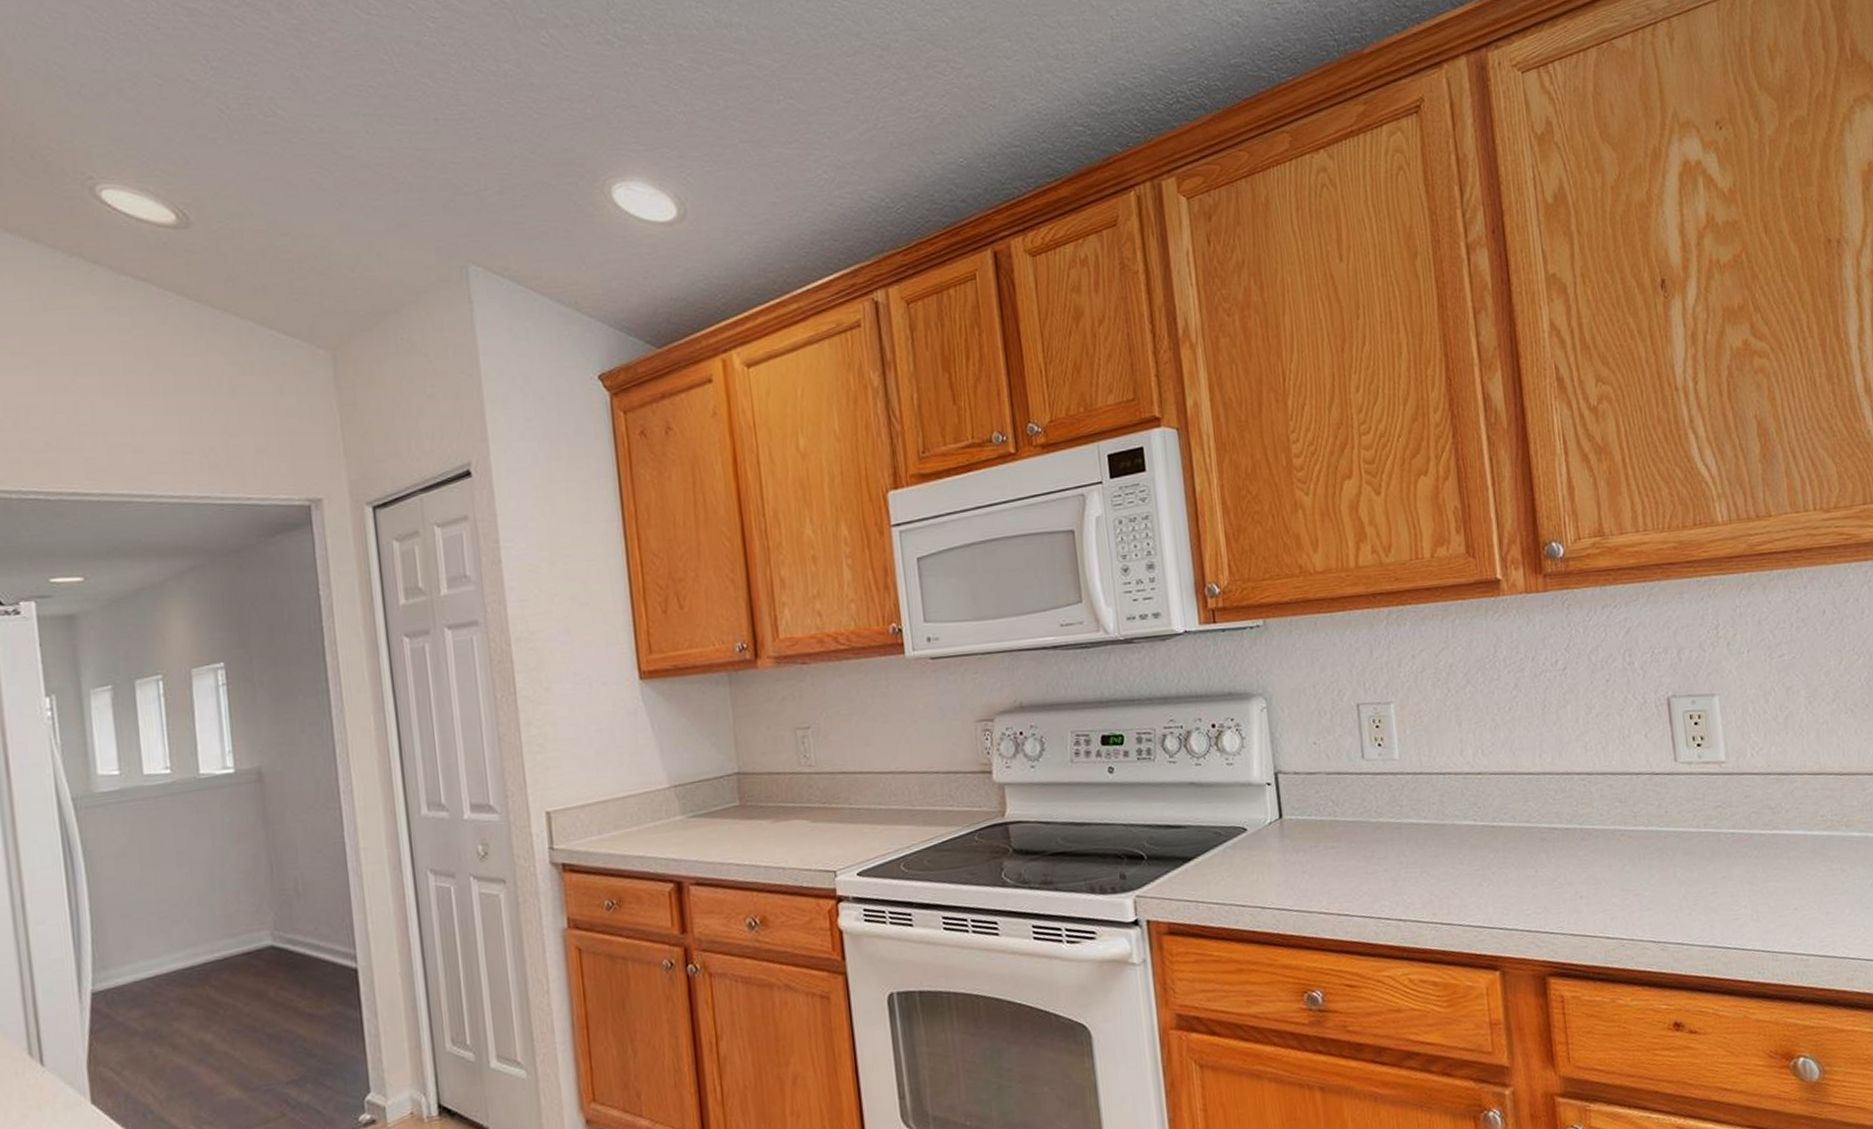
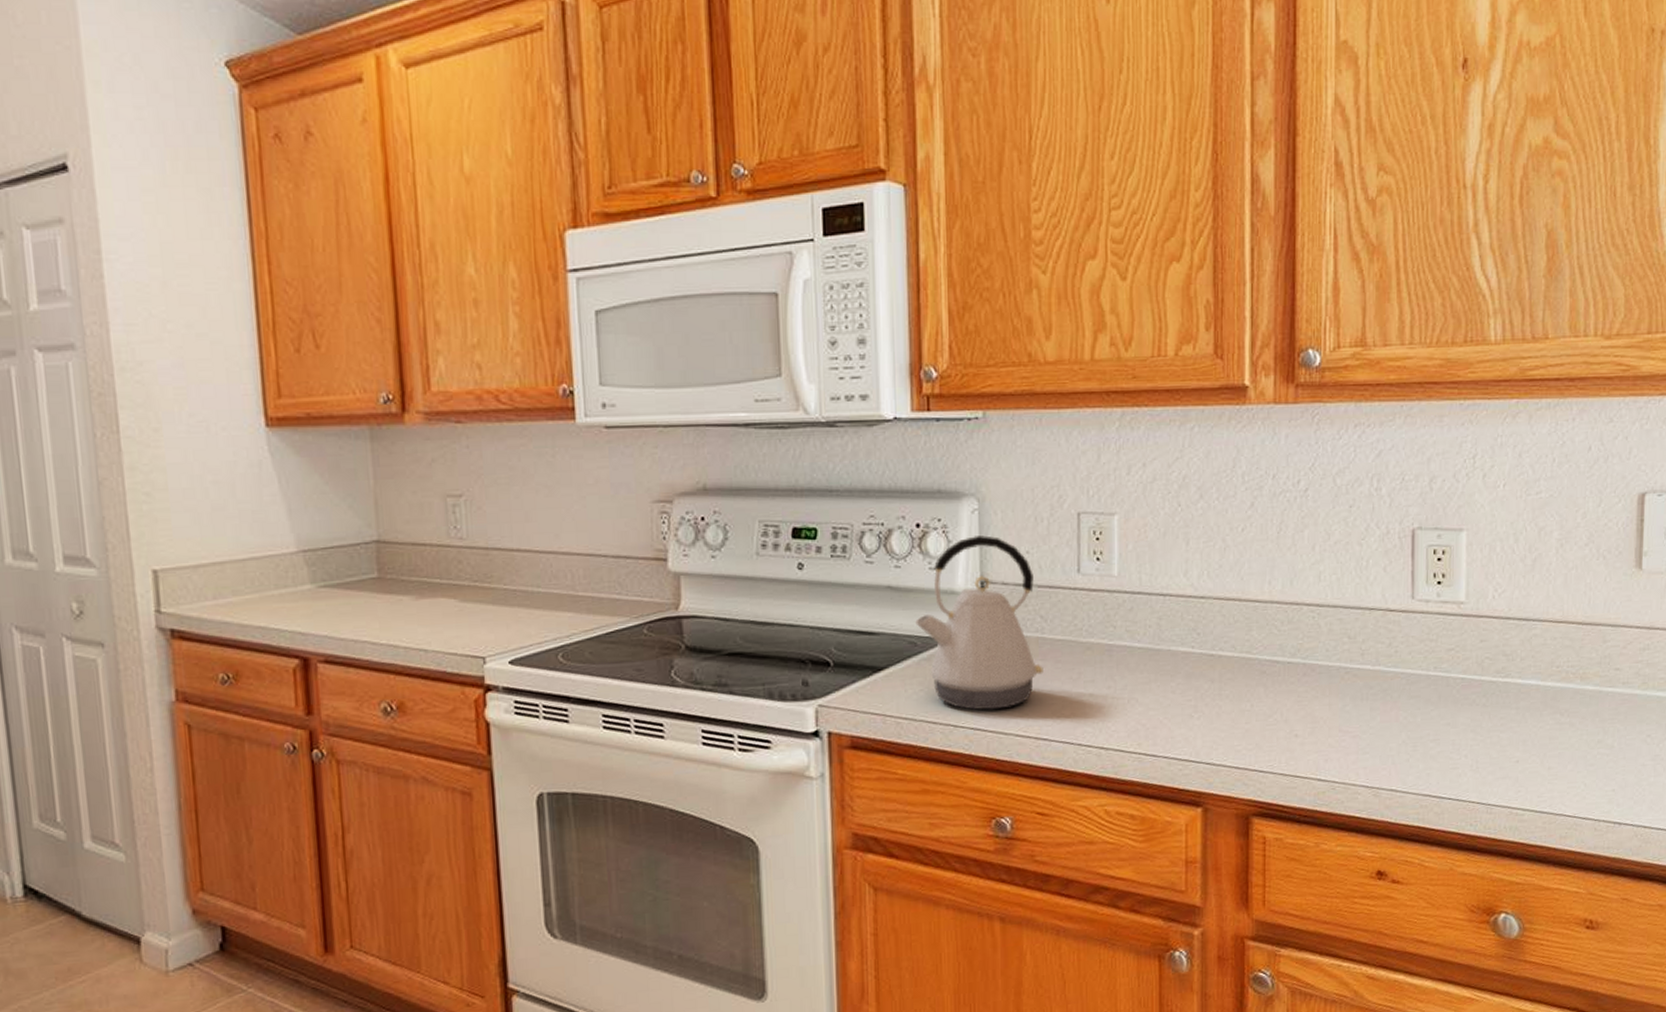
kettle: none [1217,730,1339,892] -> present [914,535,1043,711]

